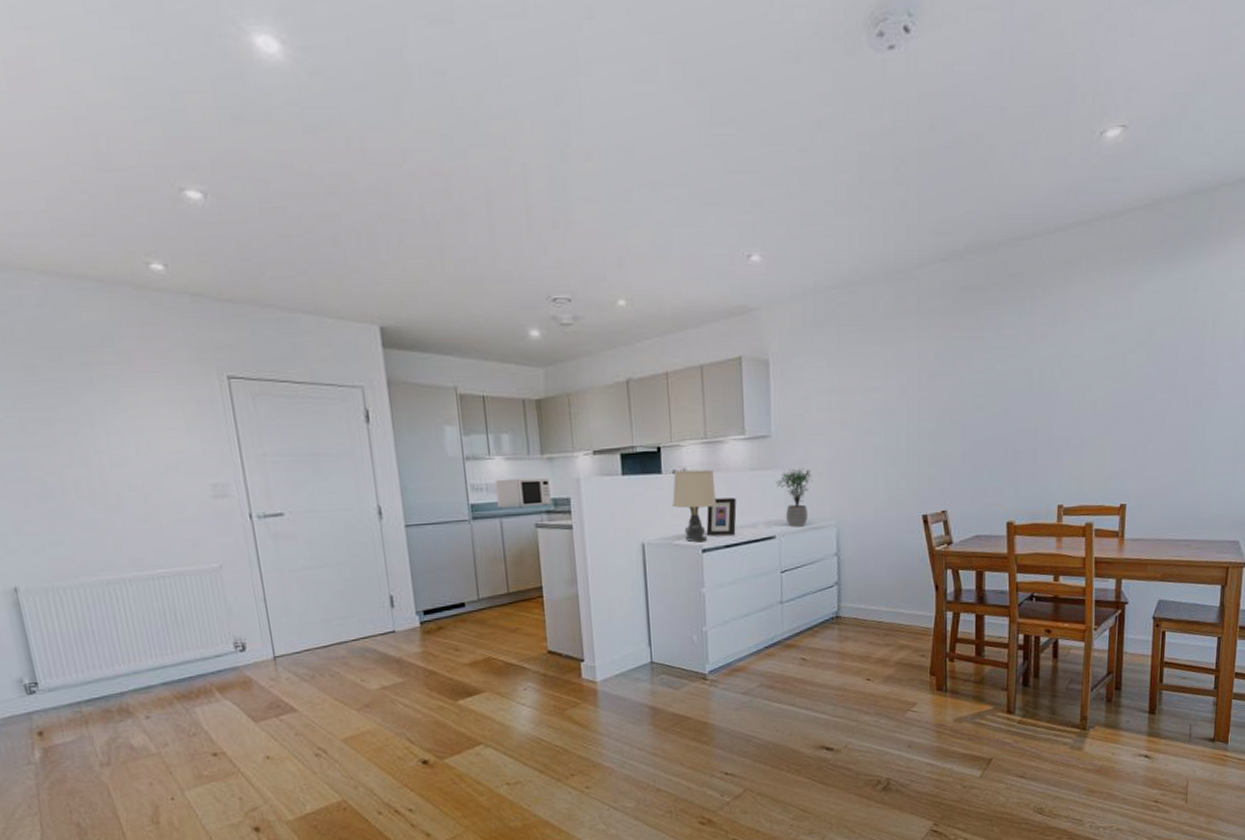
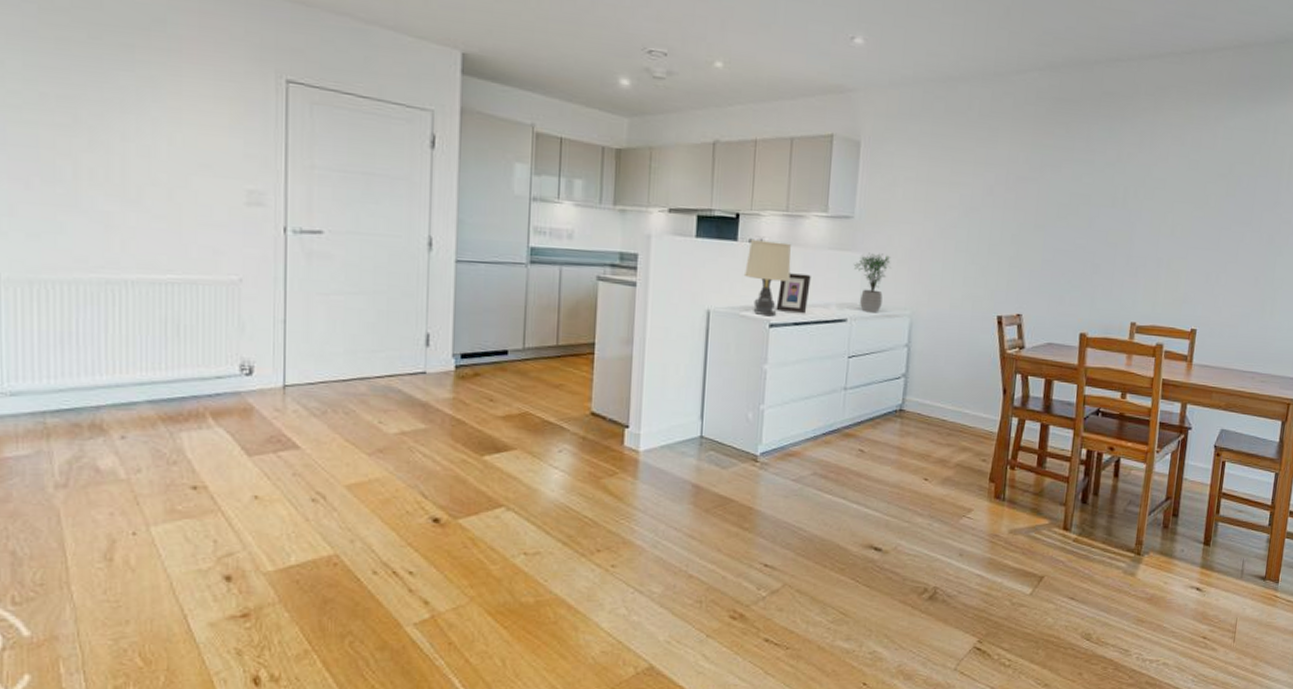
microwave: present [494,477,551,509] -> none [559,225,619,259]

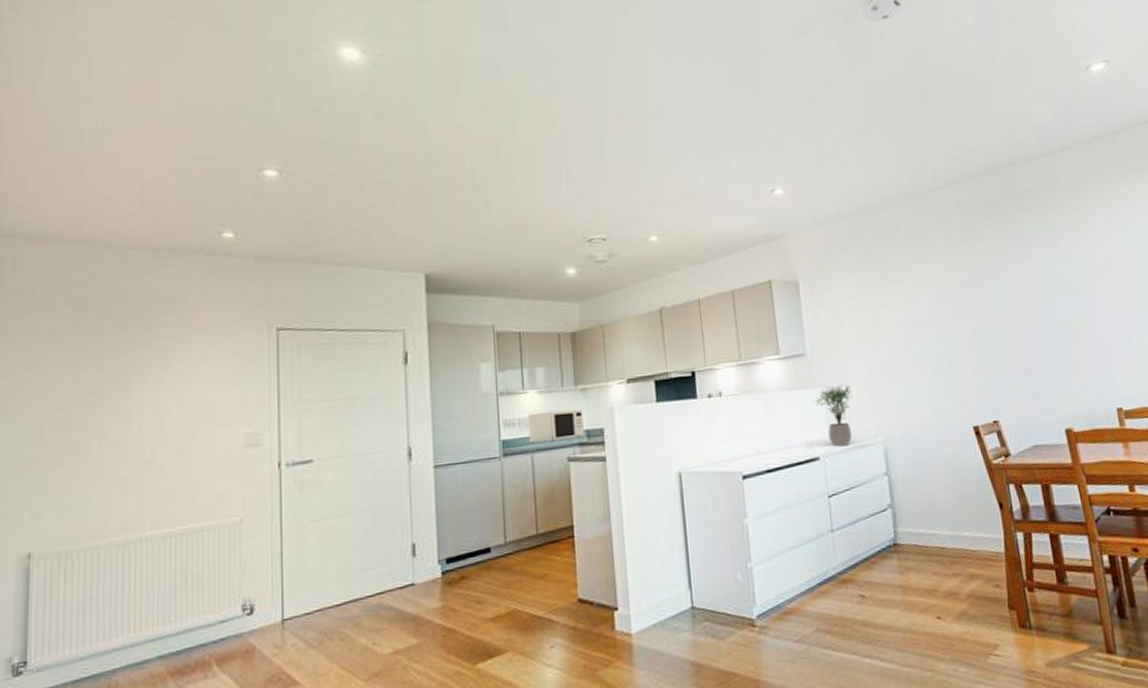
microwave: none [559,225,619,259] -> present [527,409,584,444]
table lamp: present [743,240,791,317] -> none [708,391,755,468]
picture frame: present [776,273,811,314] -> none [745,419,777,461]

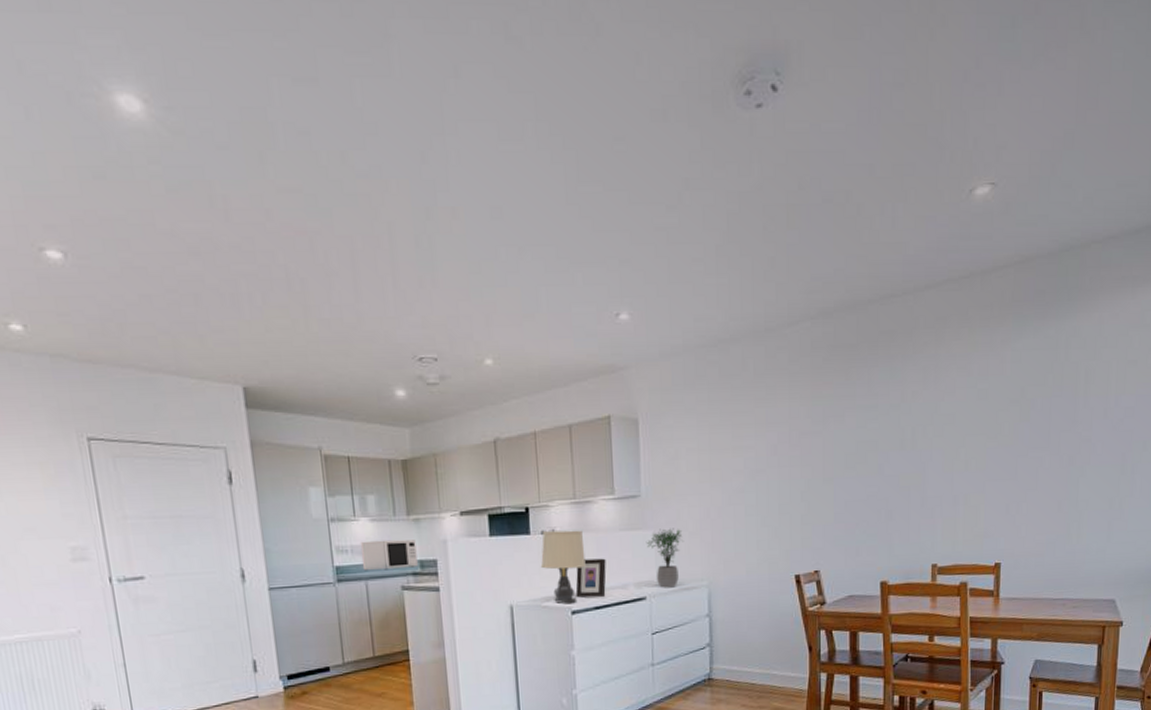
table lamp: none [708,391,755,468] -> present [540,530,586,604]
picture frame: none [745,419,777,461] -> present [575,558,607,598]

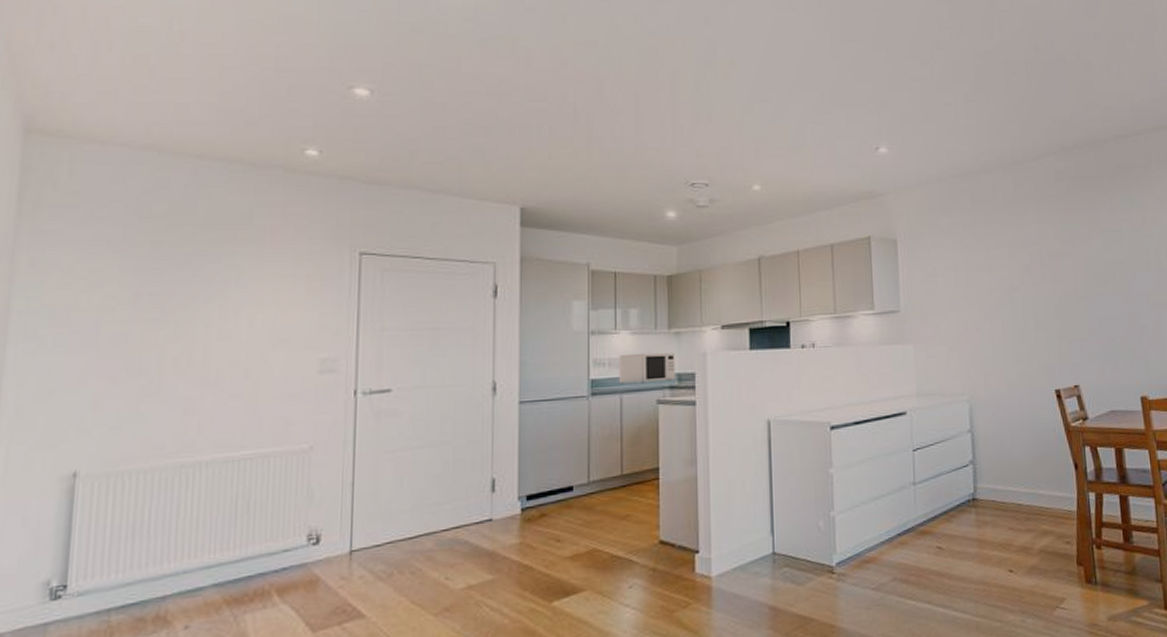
table lamp: present [540,530,586,604] -> none [799,344,845,419]
picture frame: present [575,558,607,598] -> none [835,372,866,413]
potted plant: present [646,528,684,588] -> none [905,342,944,403]

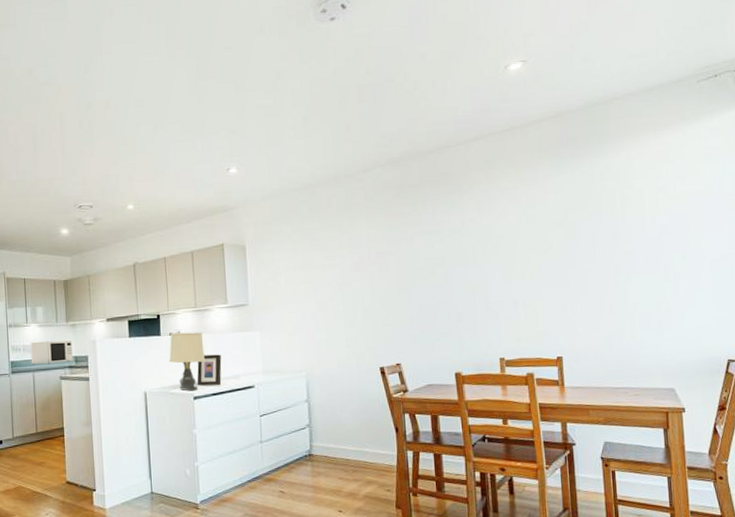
table lamp: none [799,344,845,419] -> present [168,332,205,391]
picture frame: none [835,372,866,413] -> present [197,354,222,386]

